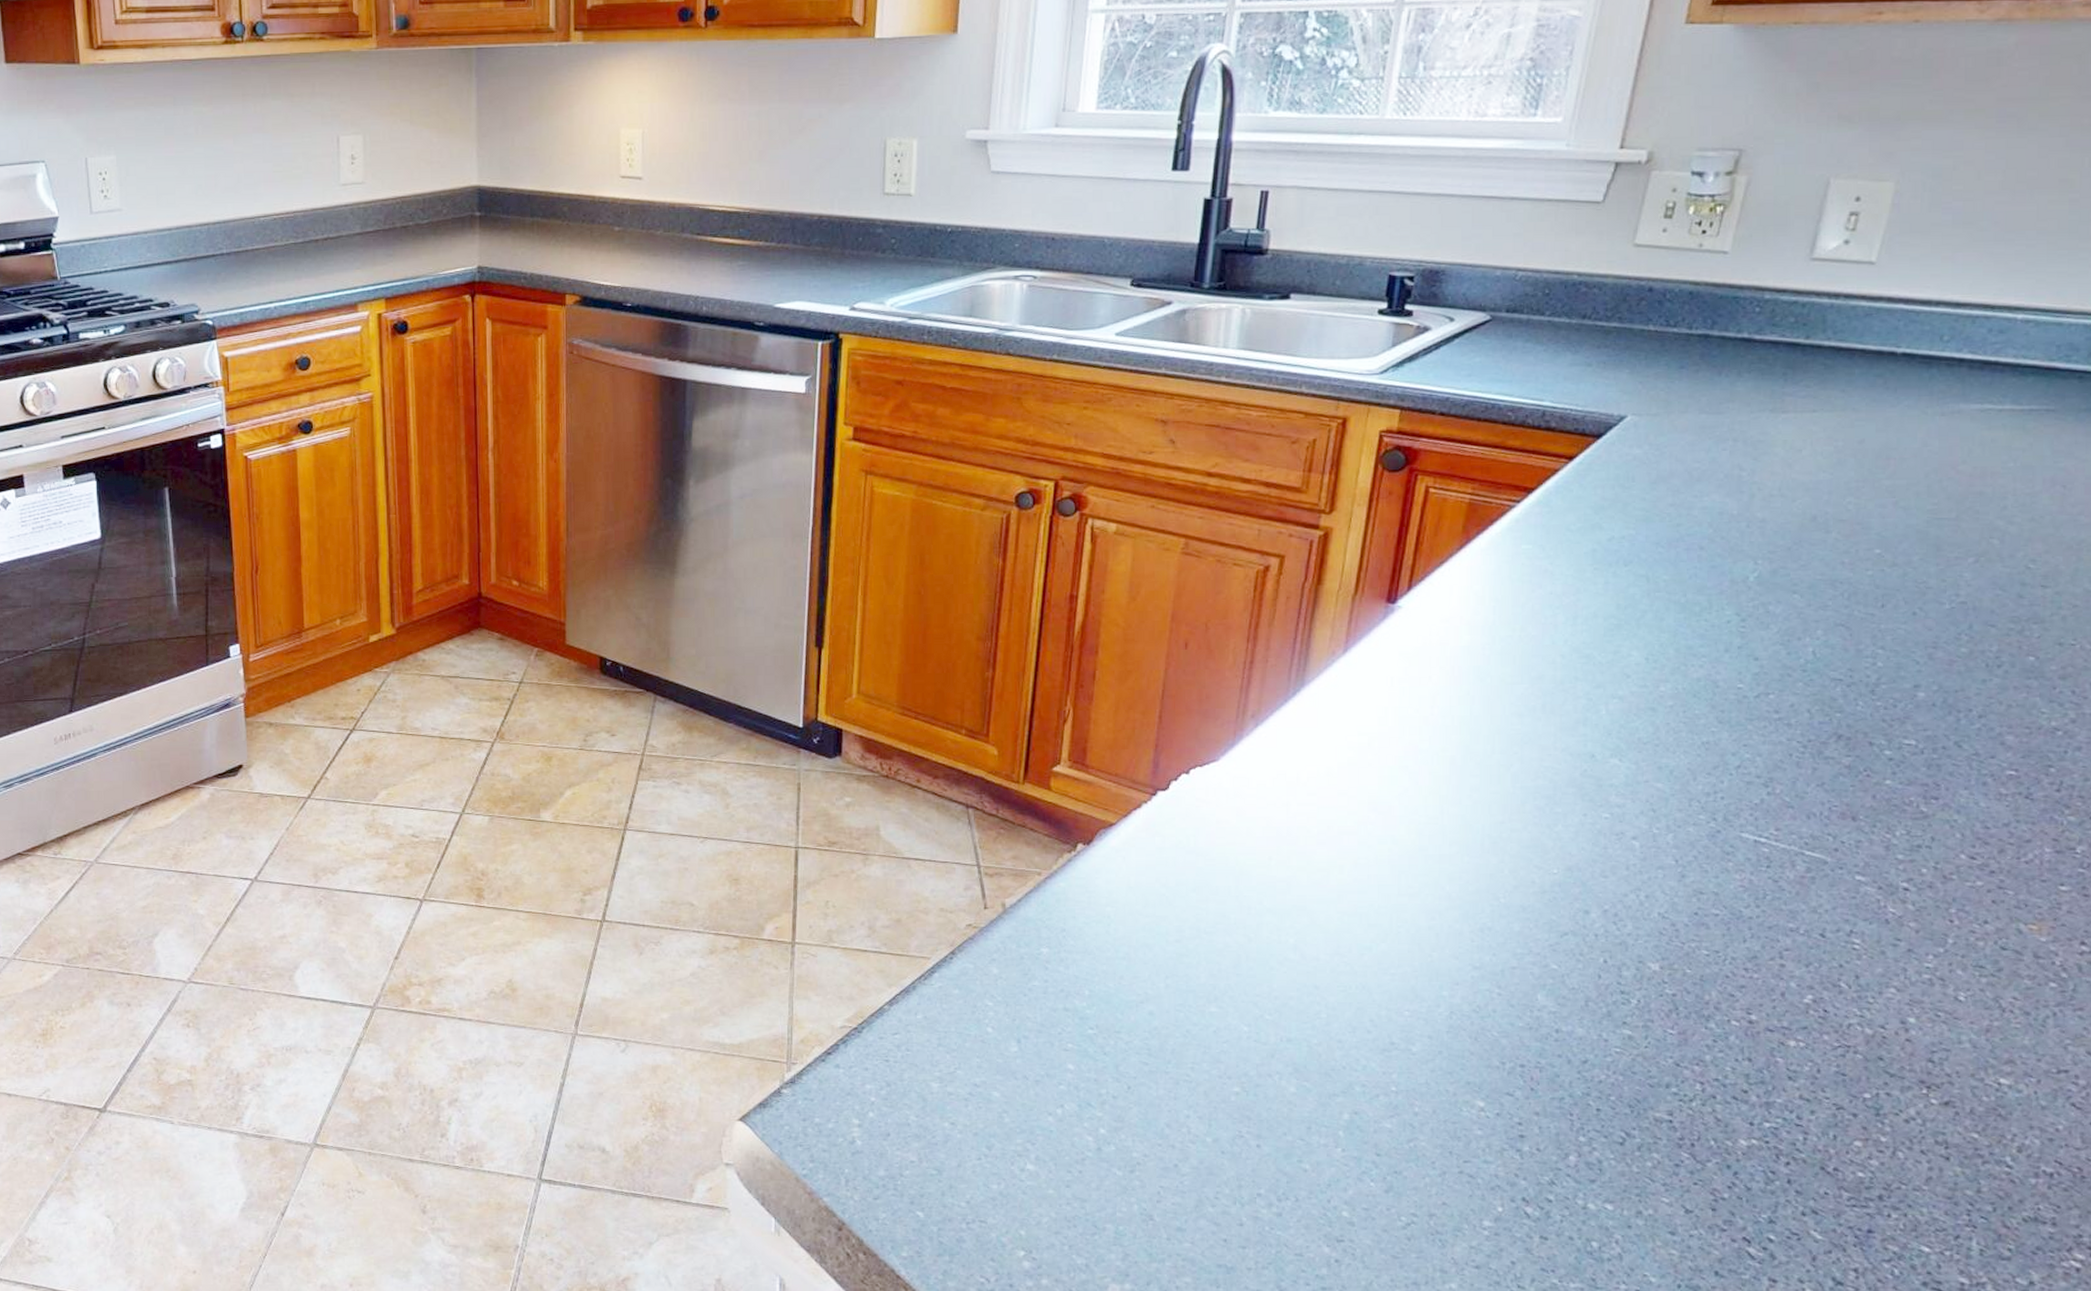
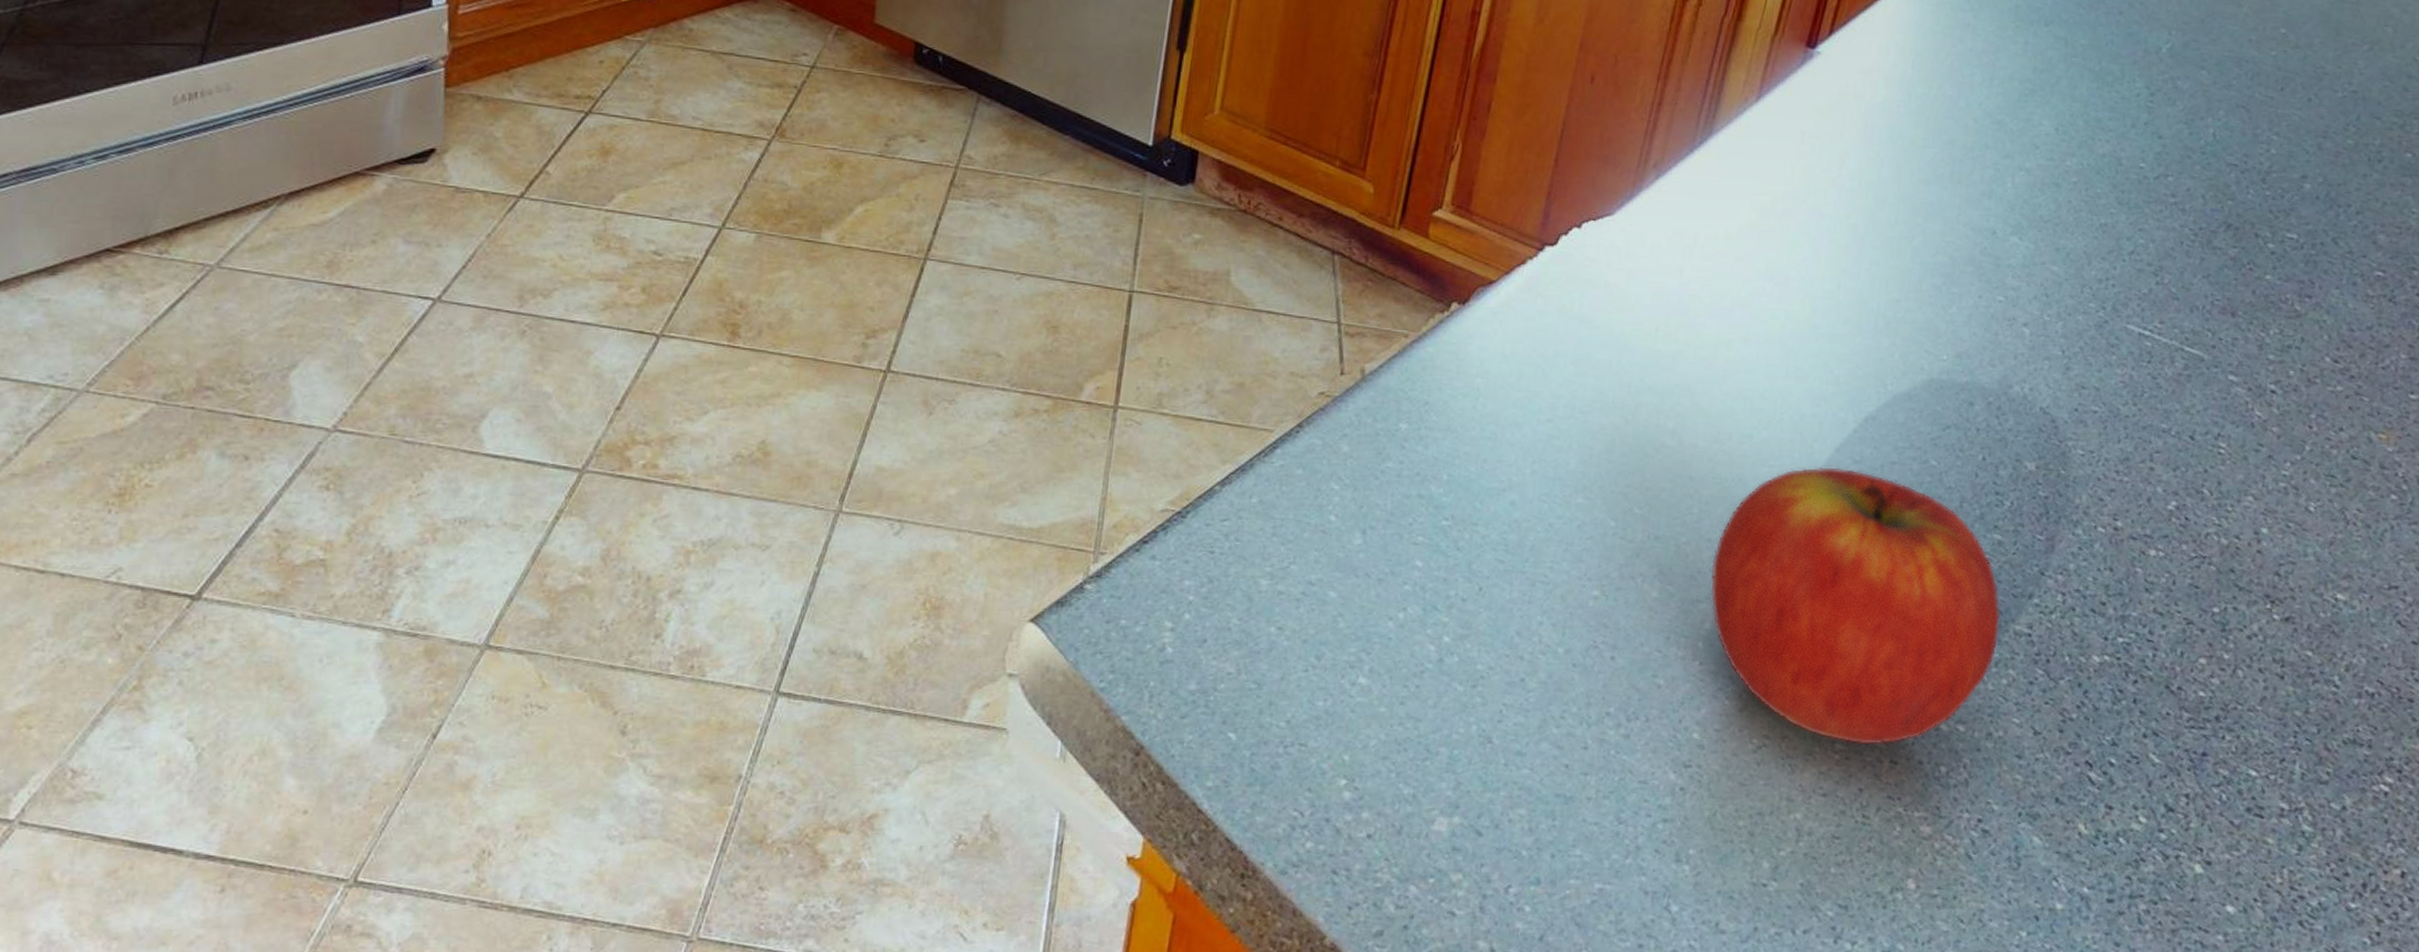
apple: none [1344,972,1640,1222] -> present [1710,466,2001,745]

